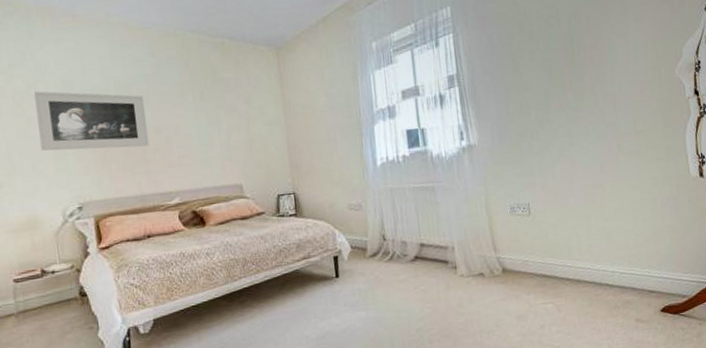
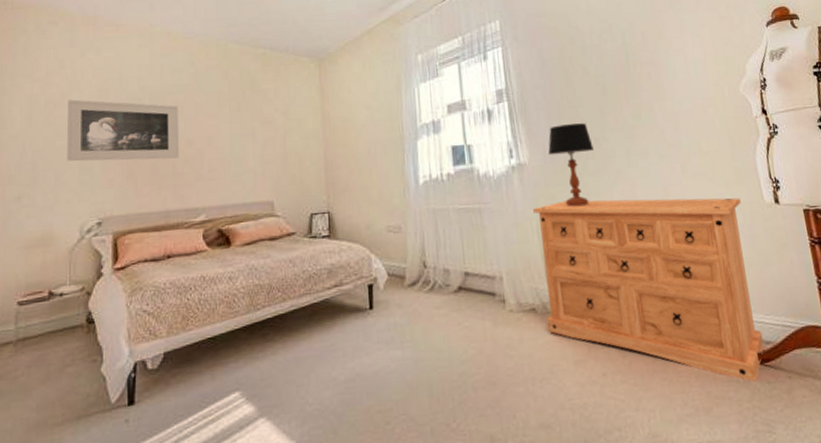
dresser: none [482,172,681,328] -> present [533,198,764,382]
table lamp: none [496,106,538,184] -> present [548,123,594,207]

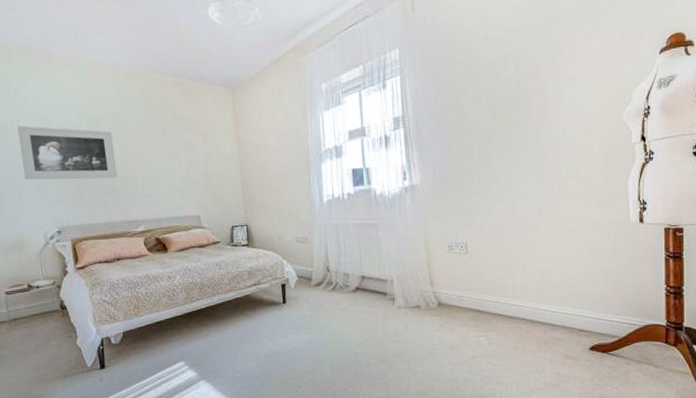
dresser: present [533,198,764,382] -> none [422,217,610,366]
table lamp: present [548,123,594,207] -> none [438,149,480,224]

